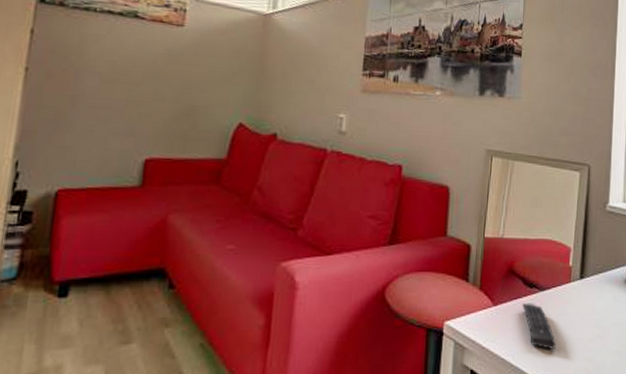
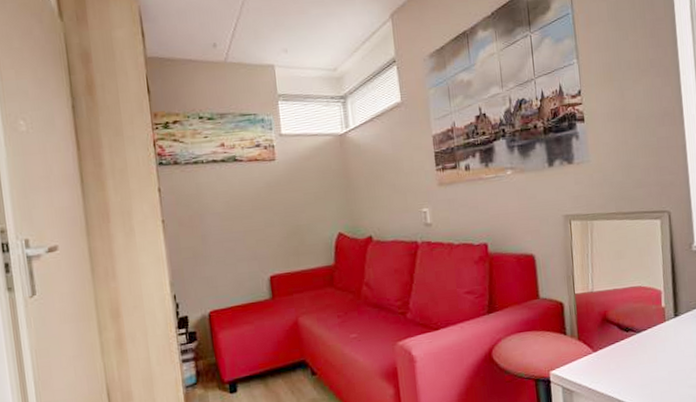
remote control: present [522,302,556,349] -> none [621,344,659,383]

